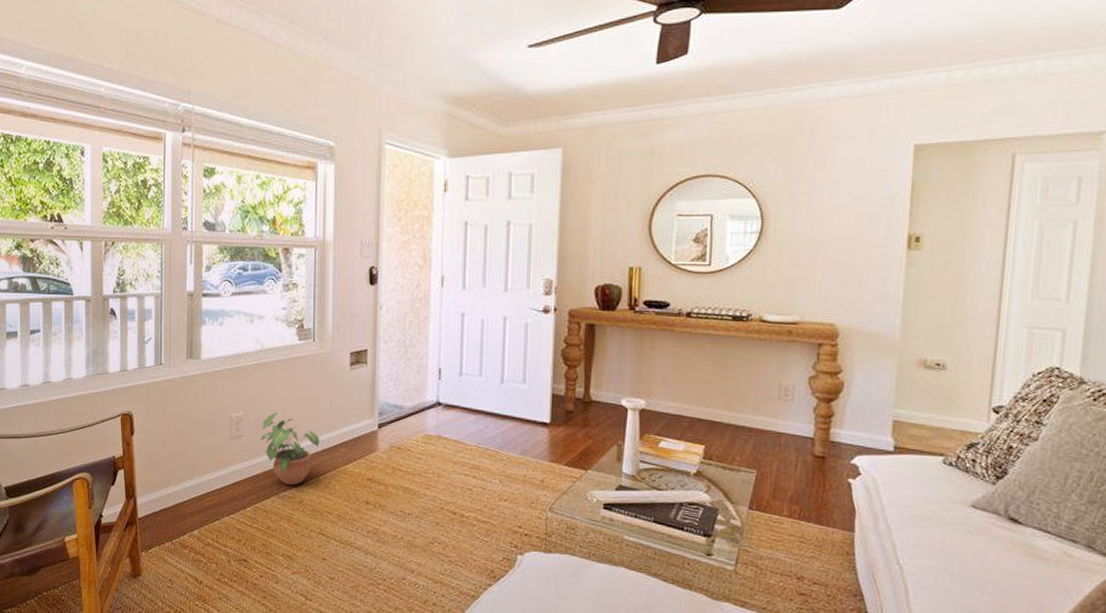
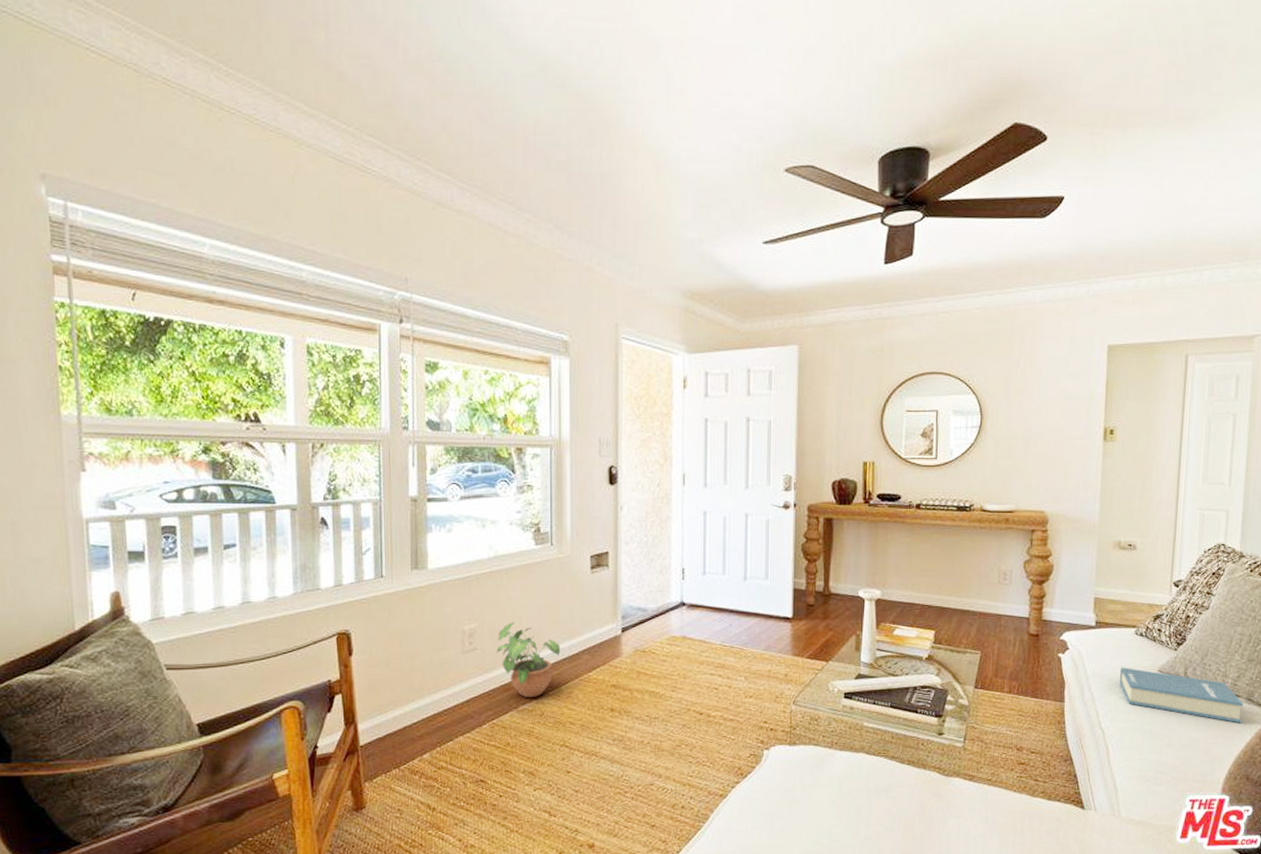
hardback book: none [922,498,1082,573] -> present [1119,667,1244,724]

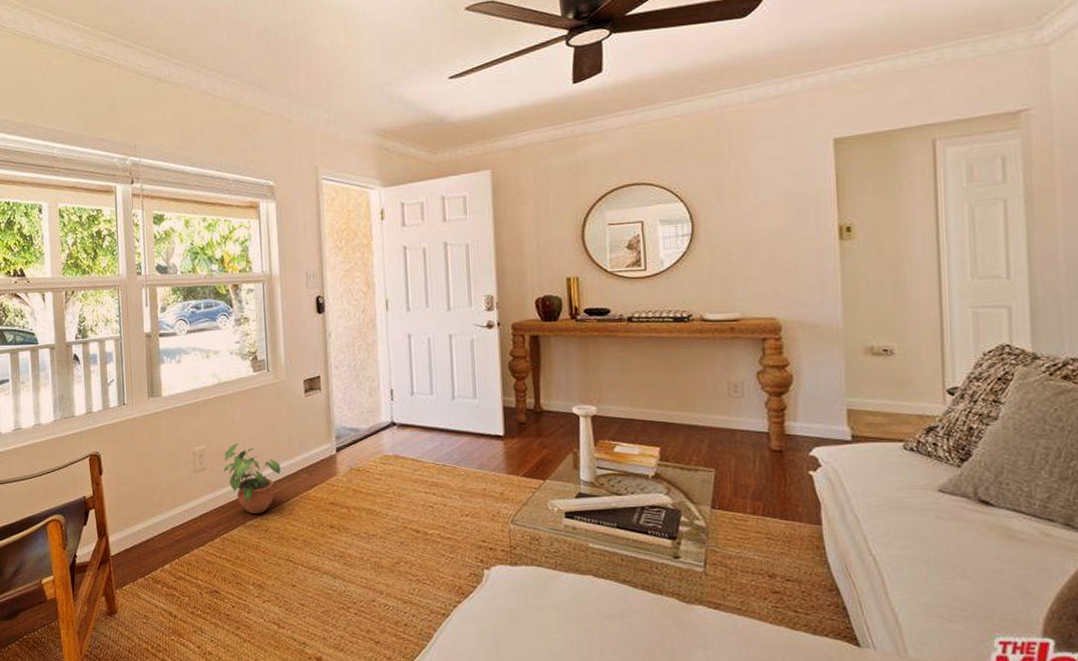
hardback book: present [1119,667,1244,724] -> none [888,486,1062,553]

